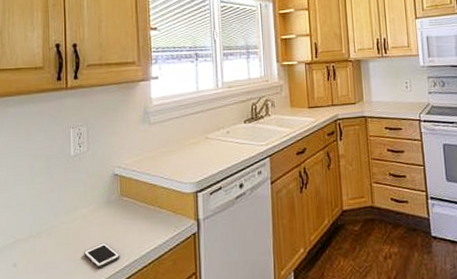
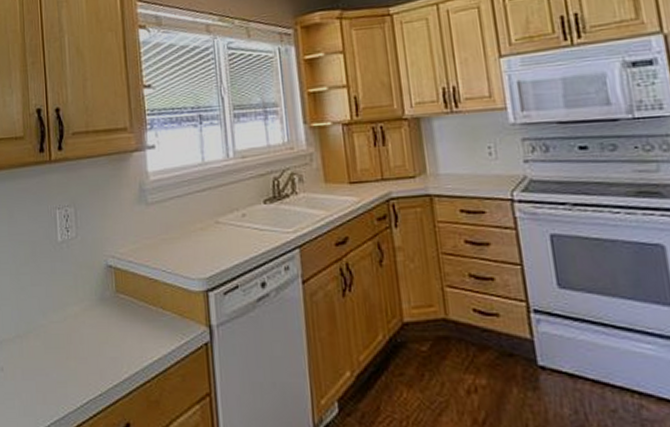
cell phone: present [83,242,120,269] -> none [75,348,119,380]

